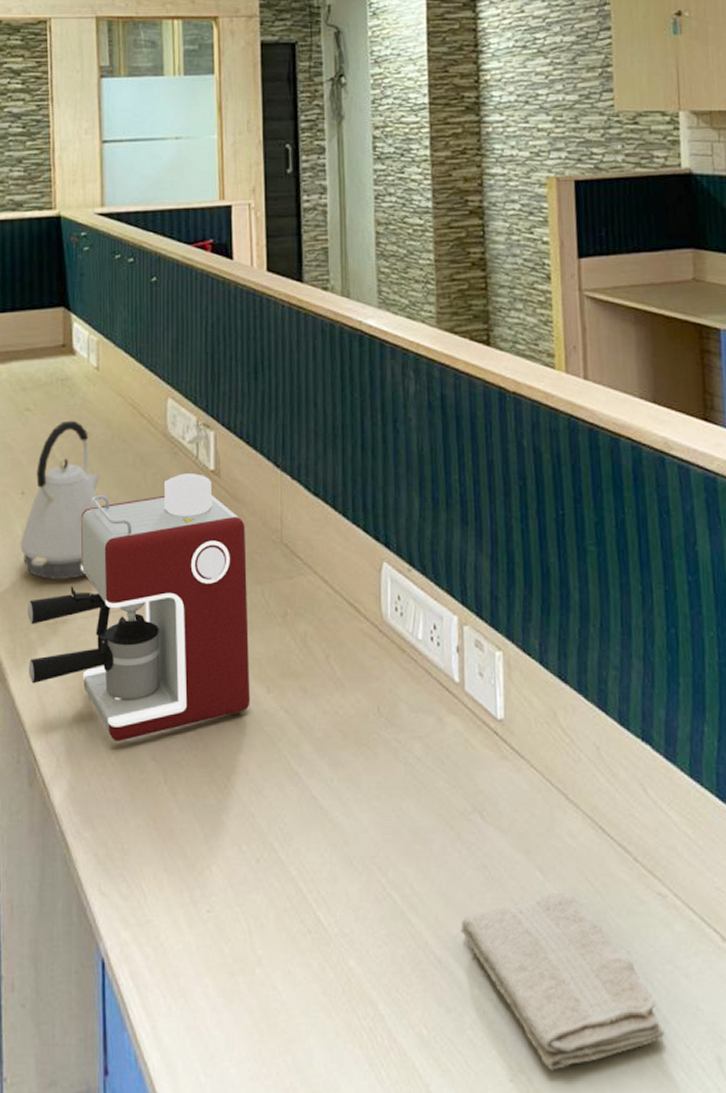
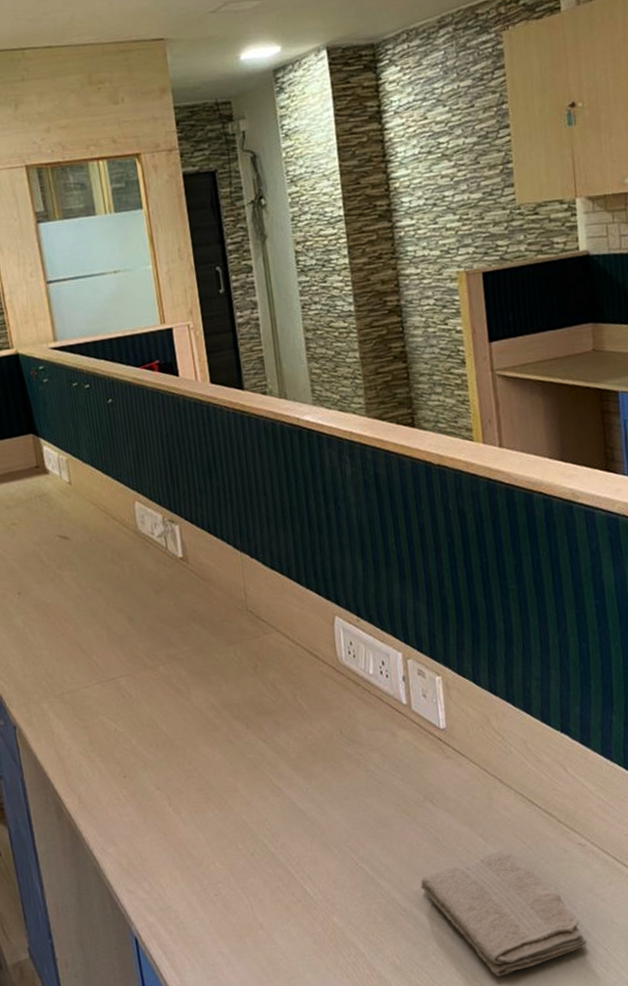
kettle: present [20,420,101,581] -> none [23,529,88,661]
coffee maker: present [28,473,250,741] -> none [37,561,234,779]

